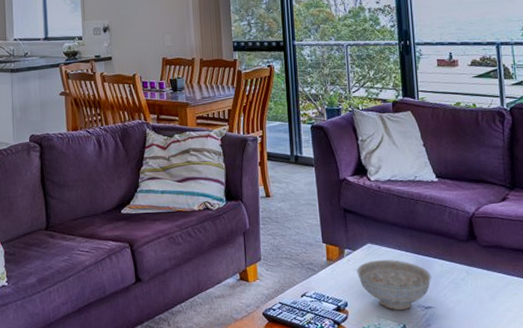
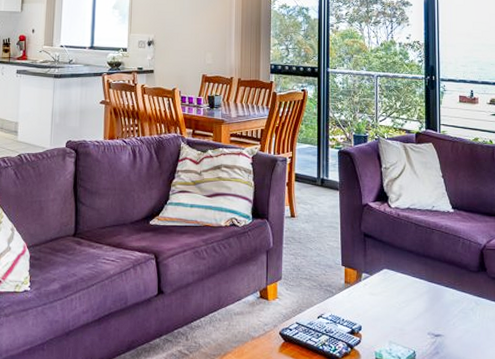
decorative bowl: present [356,260,432,310] -> none [372,286,443,336]

